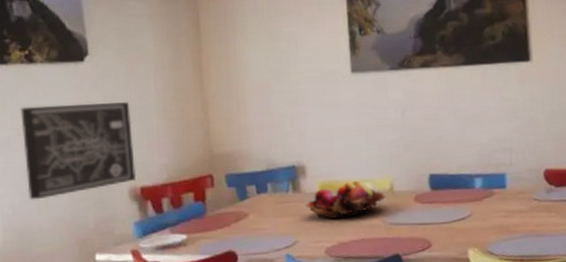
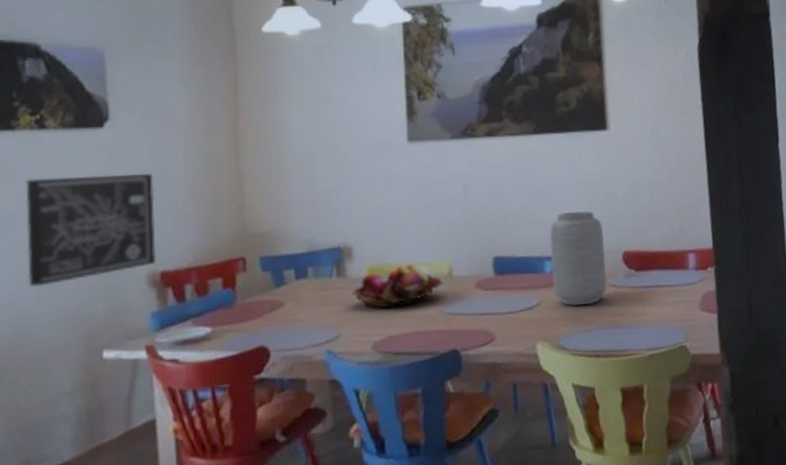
vase: none [479,134,530,217] -> present [550,211,607,306]

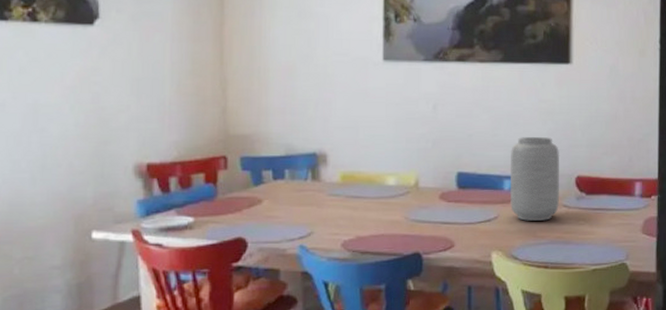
wall art: present [25,174,157,287] -> none [18,68,144,169]
fruit basket: present [351,264,443,308] -> none [325,173,410,211]

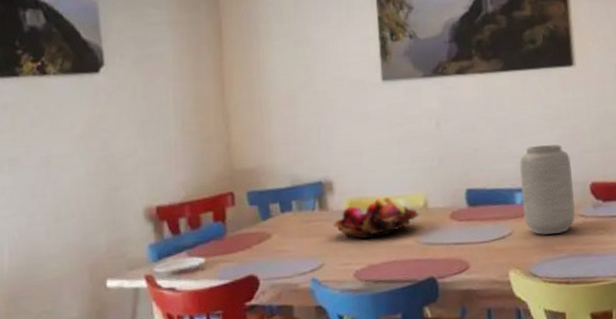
fruit basket: none [325,173,410,211] -> present [333,196,419,239]

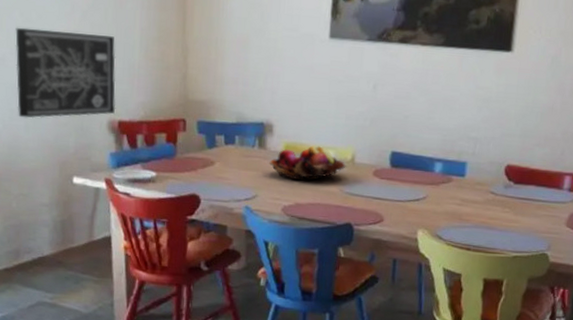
wall art: none [31,115,153,222] -> present [15,27,116,119]
vase: present [520,144,576,235] -> none [439,122,492,205]

